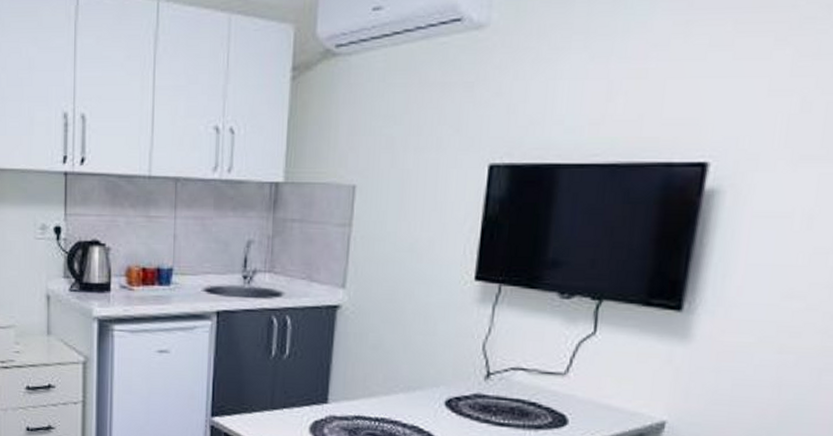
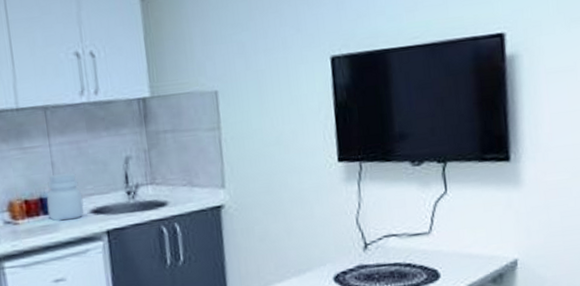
jar: none [163,247,199,295] -> present [46,173,84,221]

